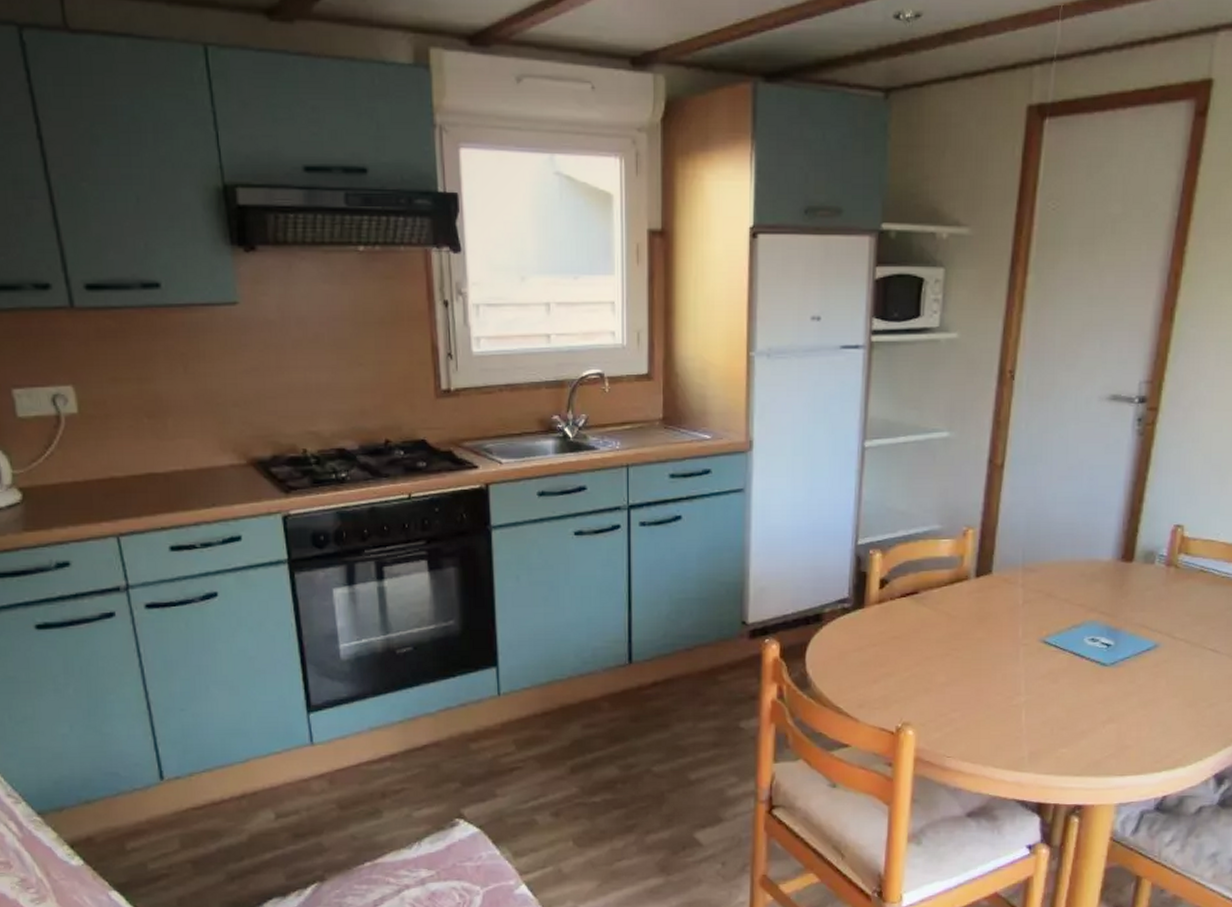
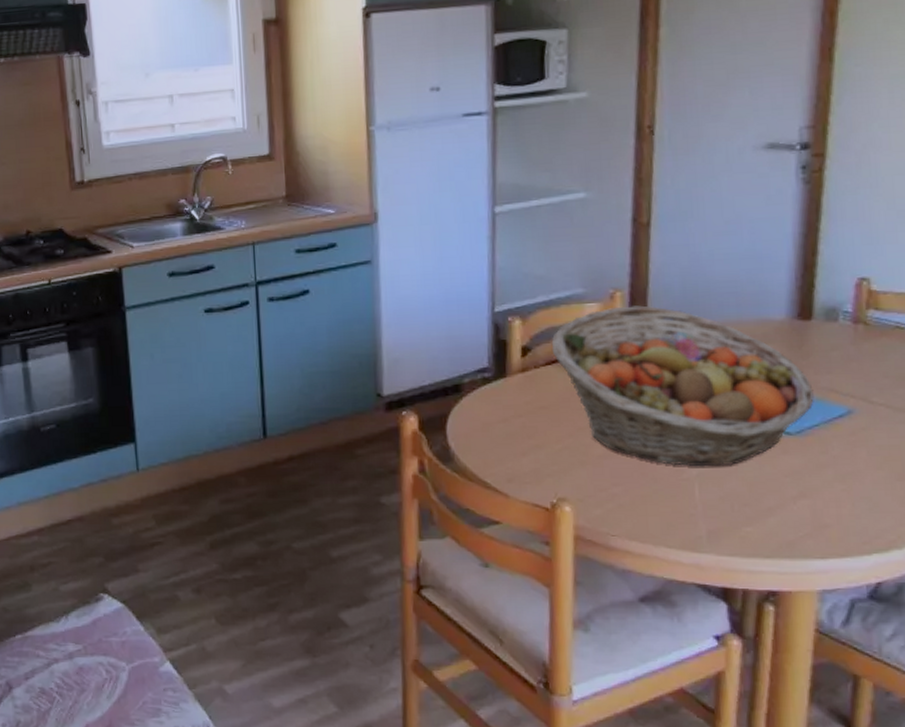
fruit basket: none [907,543,1128,694] -> present [551,305,814,467]

